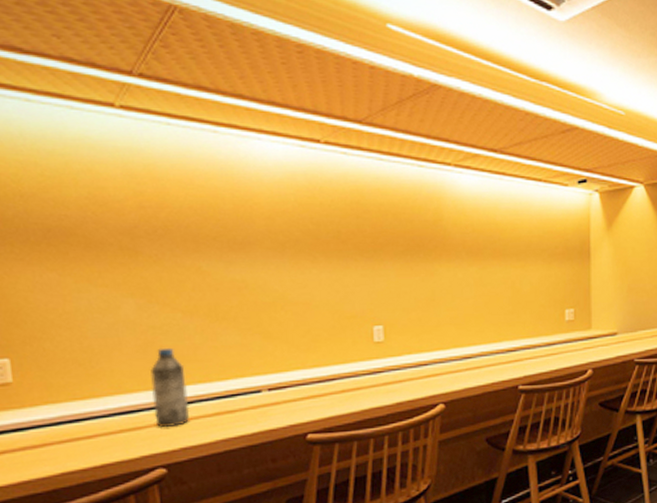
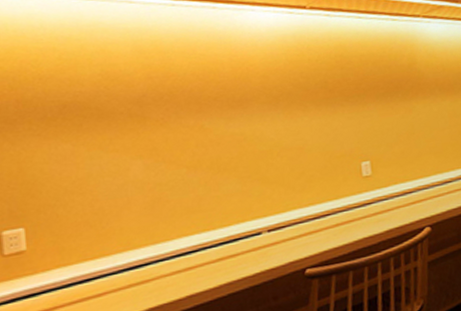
water bottle: present [150,347,190,428] -> none [158,201,195,279]

